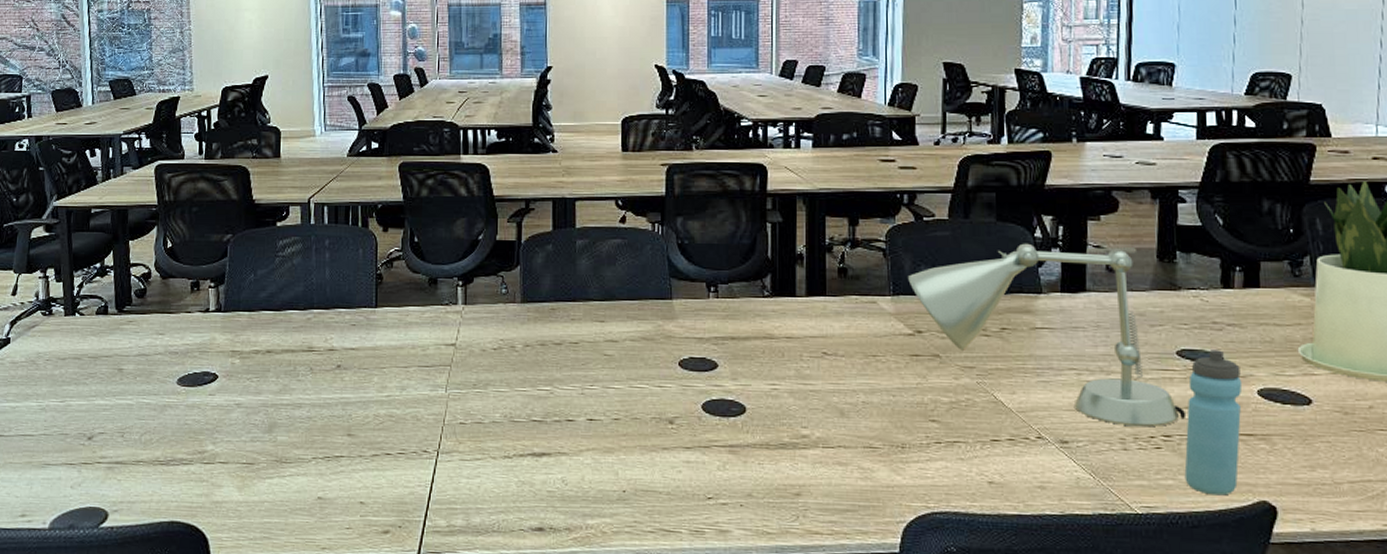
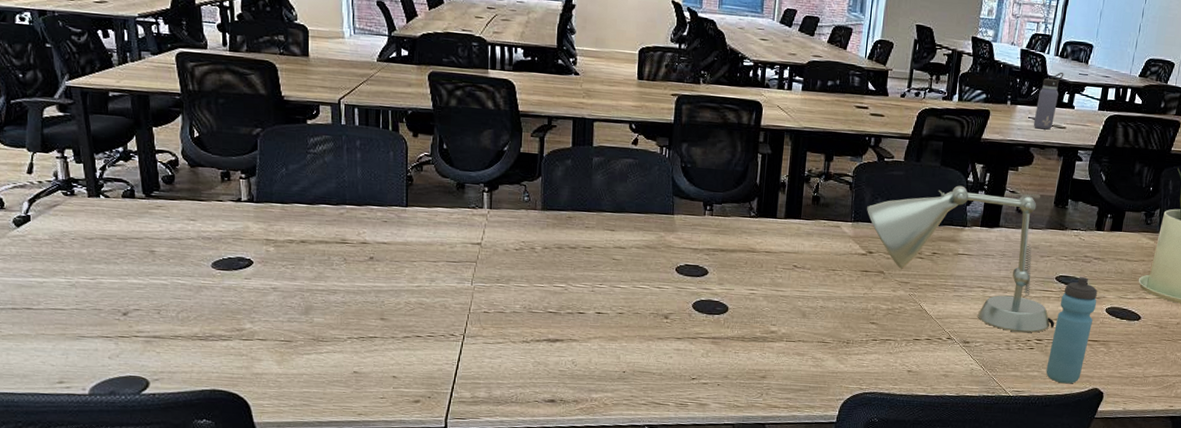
water bottle: none [1111,98,1142,168] -> present [1033,72,1064,130]

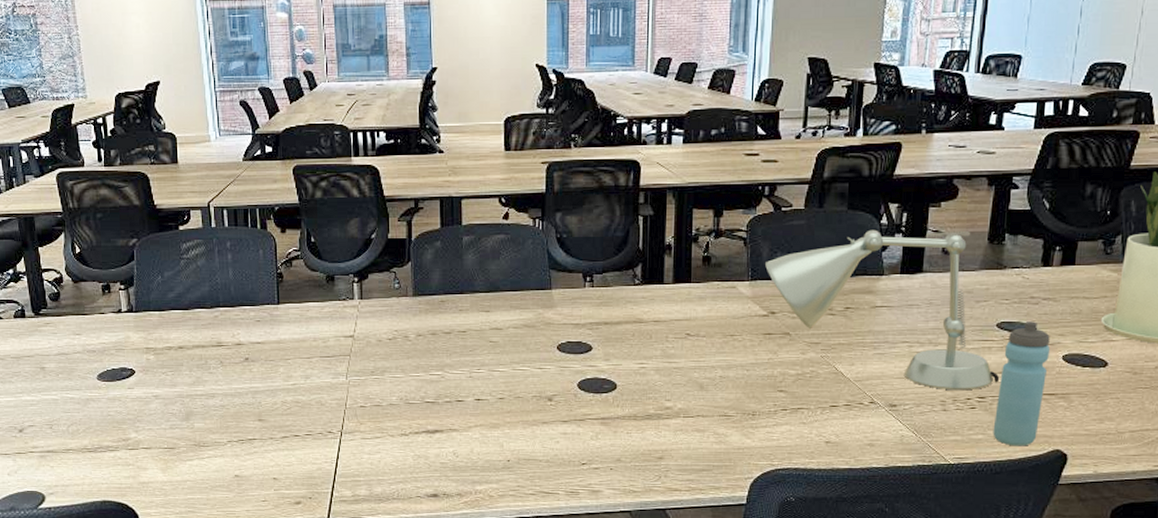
water bottle: present [1033,72,1064,130] -> none [955,90,989,157]

